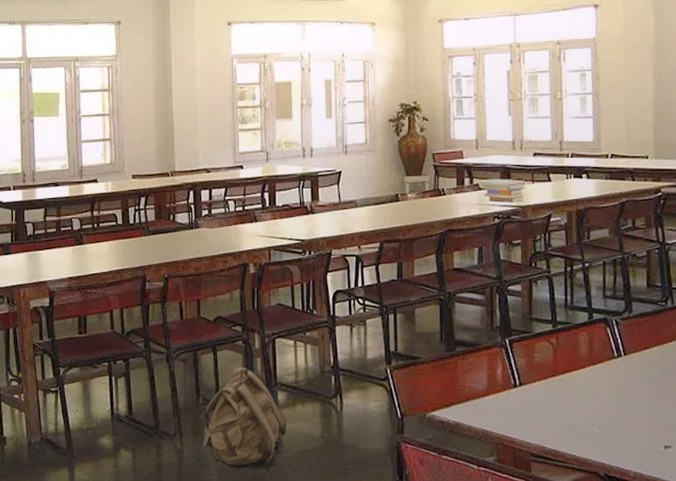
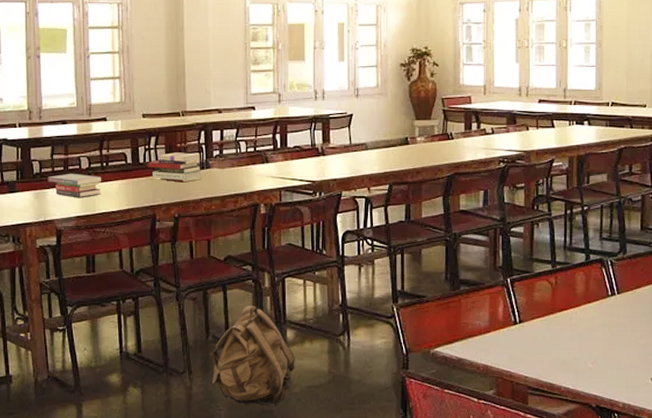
books: none [41,234,93,260] -> present [47,173,101,198]
books: none [137,212,191,243] -> present [147,152,202,183]
books: present [478,178,525,203] -> none [485,124,530,147]

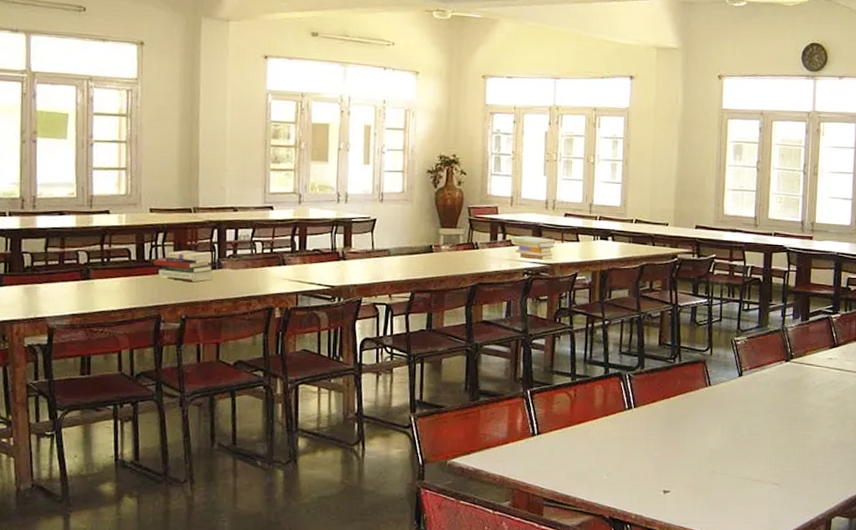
books: present [47,173,101,198] -> none [40,268,101,295]
backpack: present [210,306,295,406] -> none [214,413,306,517]
books: none [485,124,530,147] -> present [510,235,555,260]

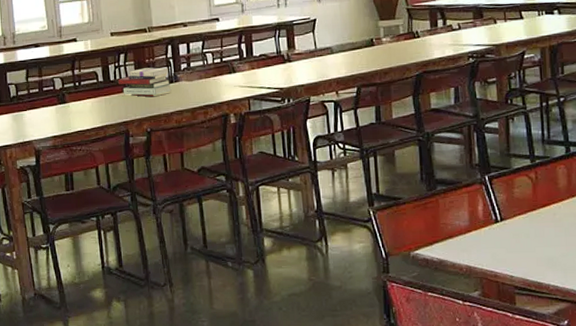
books: present [510,235,555,260] -> none [451,18,498,42]

